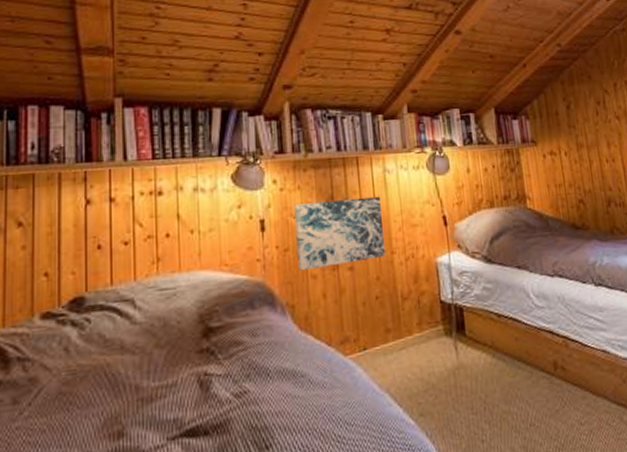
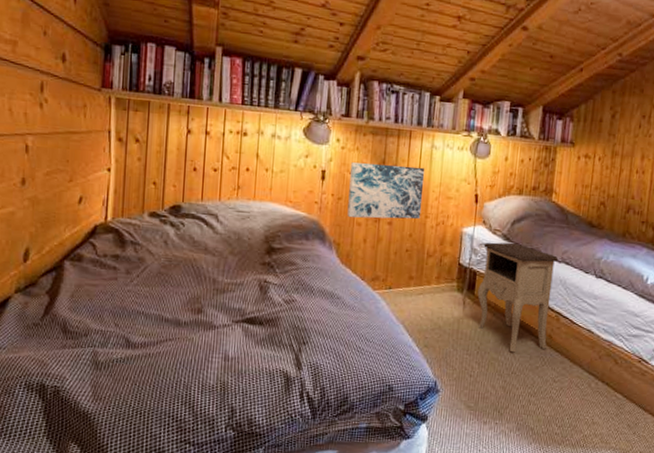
nightstand: none [464,263,562,399] -> present [477,242,559,353]

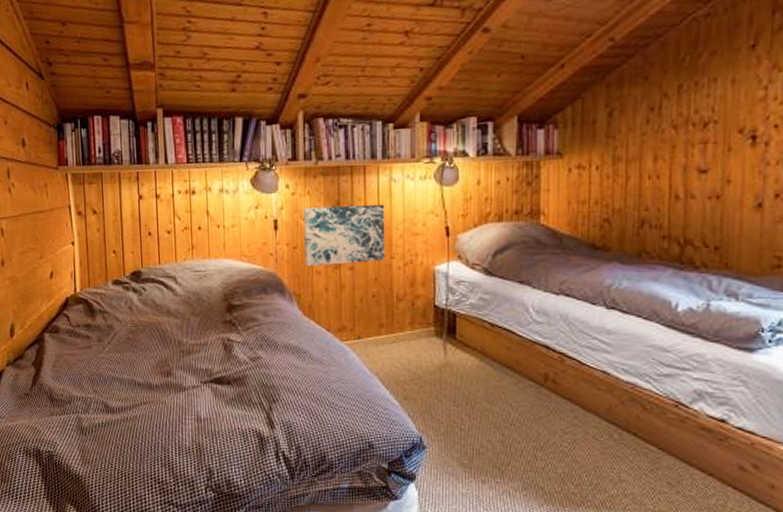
nightstand: present [477,242,559,353] -> none [459,277,556,402]

